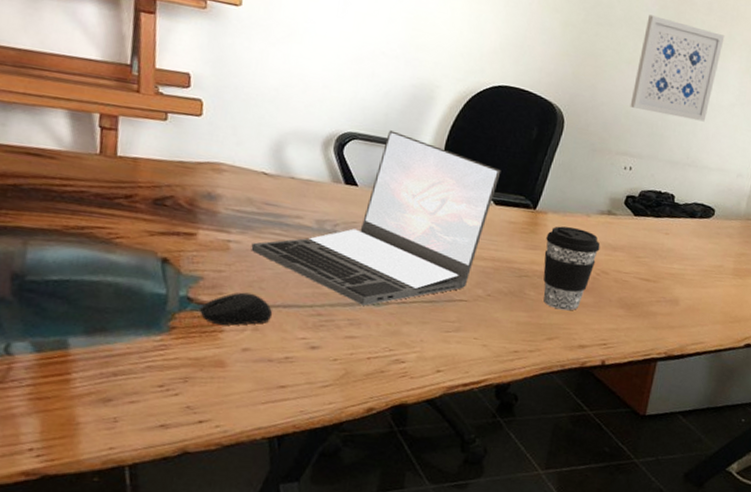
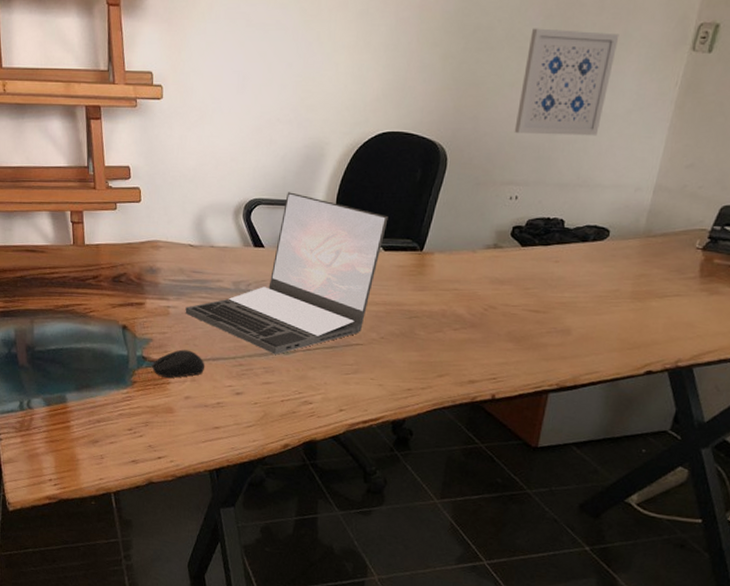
coffee cup: present [543,226,601,311] -> none [432,264,487,348]

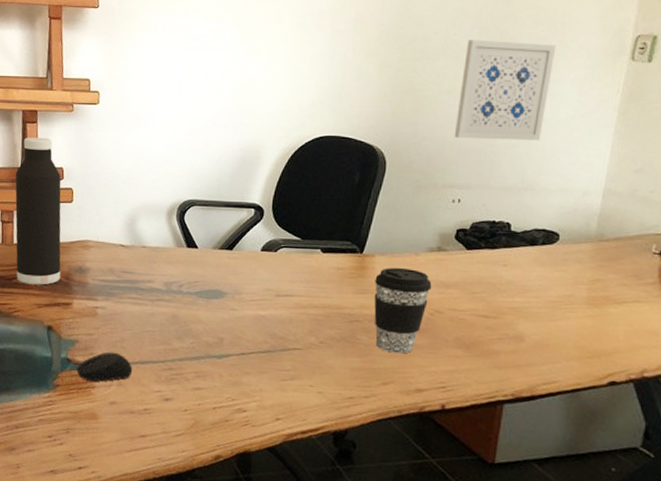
water bottle: none [82,134,133,286] -> present [15,137,61,285]
laptop: present [185,192,388,355] -> none [113,193,327,359]
coffee cup: none [432,264,487,348] -> present [374,267,432,354]

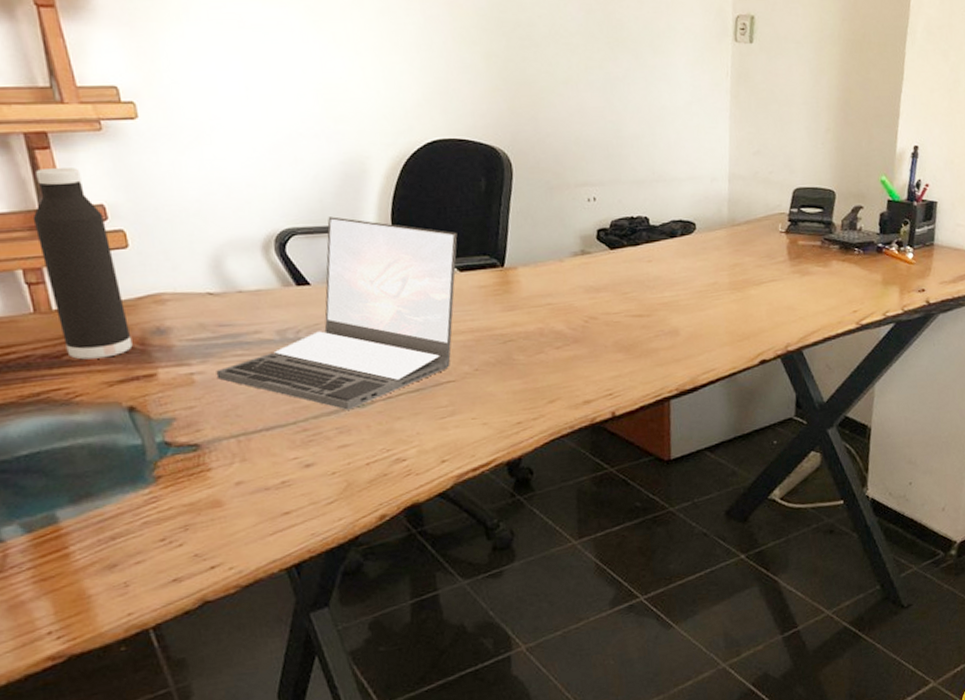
computer mouse: present [76,352,133,382] -> none [181,423,257,464]
laptop: none [113,193,327,359] -> present [216,216,458,410]
coffee cup: present [374,267,432,354] -> none [522,277,582,369]
wall art: present [454,39,556,141] -> none [575,23,664,133]

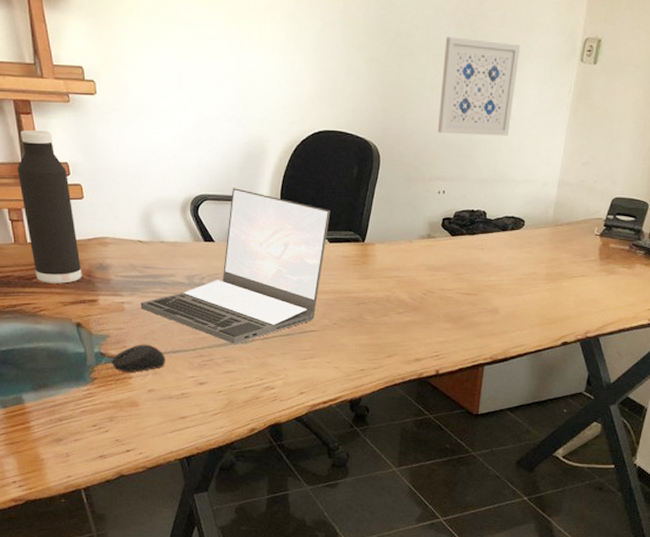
computer mouse: none [181,423,257,464] -> present [111,344,166,372]
wall art: none [575,23,664,133] -> present [437,37,521,136]

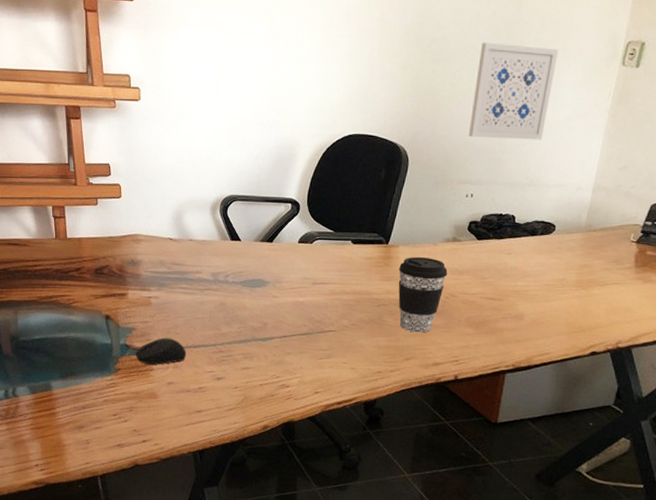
water bottle: present [17,129,82,284] -> none [63,133,115,278]
laptop: present [140,188,331,344] -> none [166,189,356,341]
coffee cup: none [376,254,424,330] -> present [398,256,448,333]

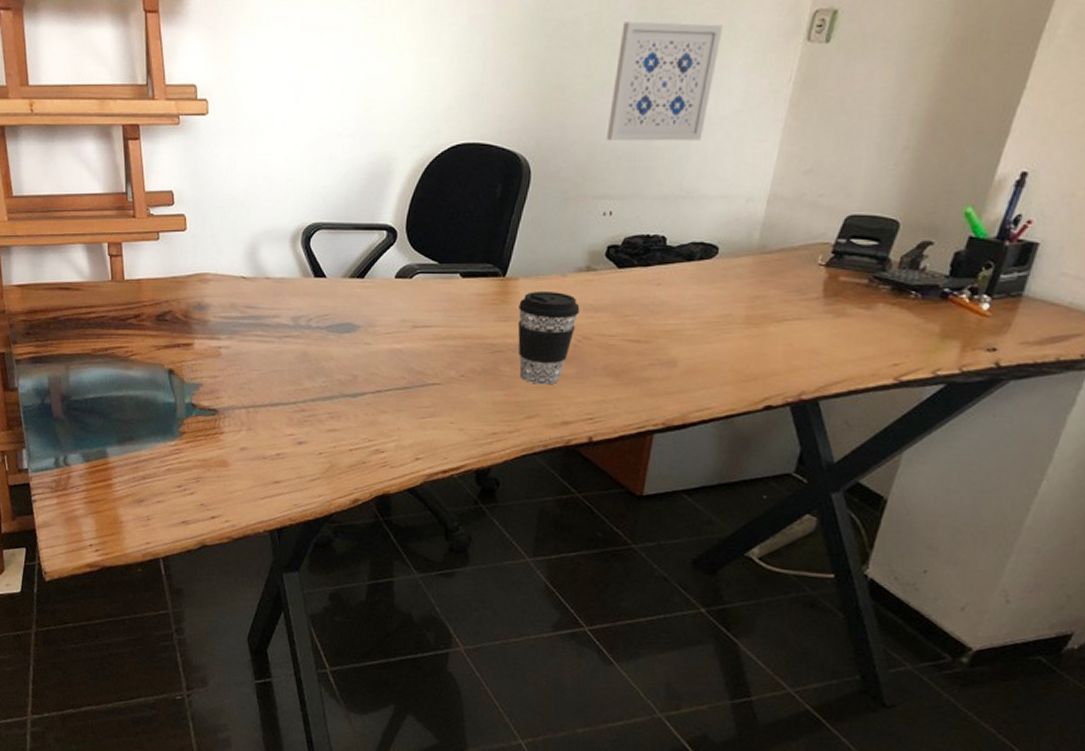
computer mouse: present [135,337,187,365] -> none [203,395,263,427]

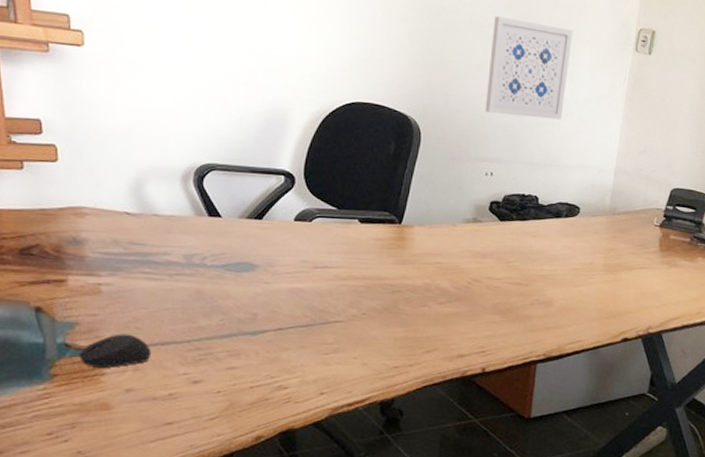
computer mouse: none [203,395,263,427] -> present [79,334,152,368]
coffee cup: present [517,290,580,385] -> none [414,238,469,322]

